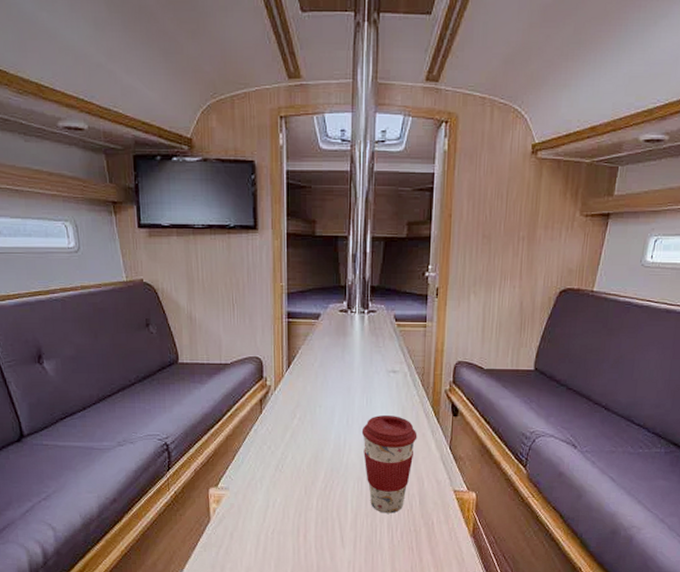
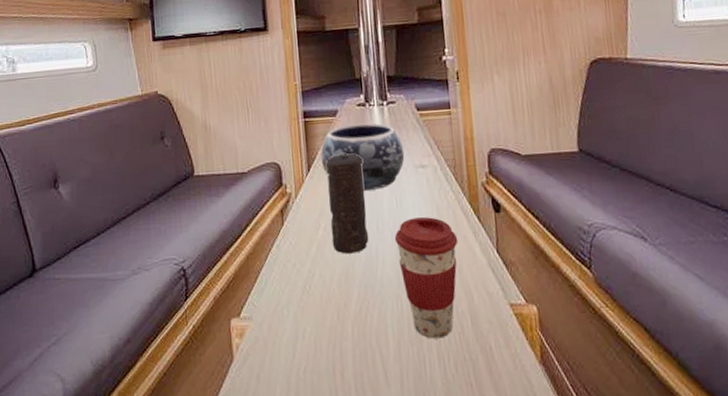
decorative bowl: none [301,328,379,388] -> present [320,123,405,190]
candle: none [305,355,339,441] -> present [326,153,369,254]

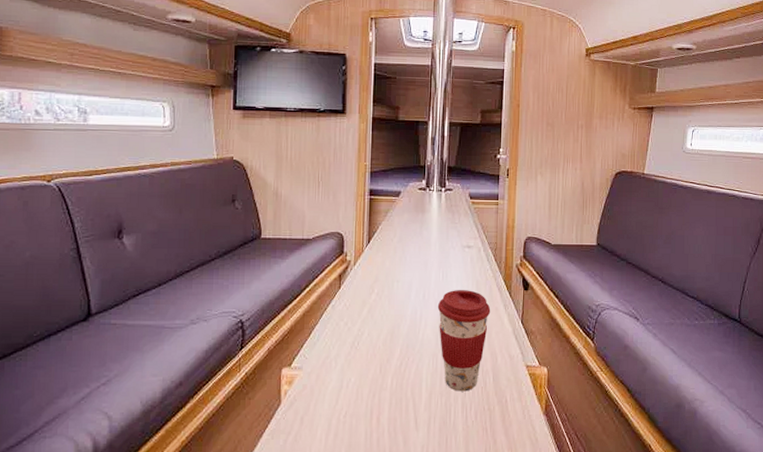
decorative bowl: present [320,123,405,190] -> none [381,205,455,263]
candle: present [326,153,369,254] -> none [382,230,417,317]

